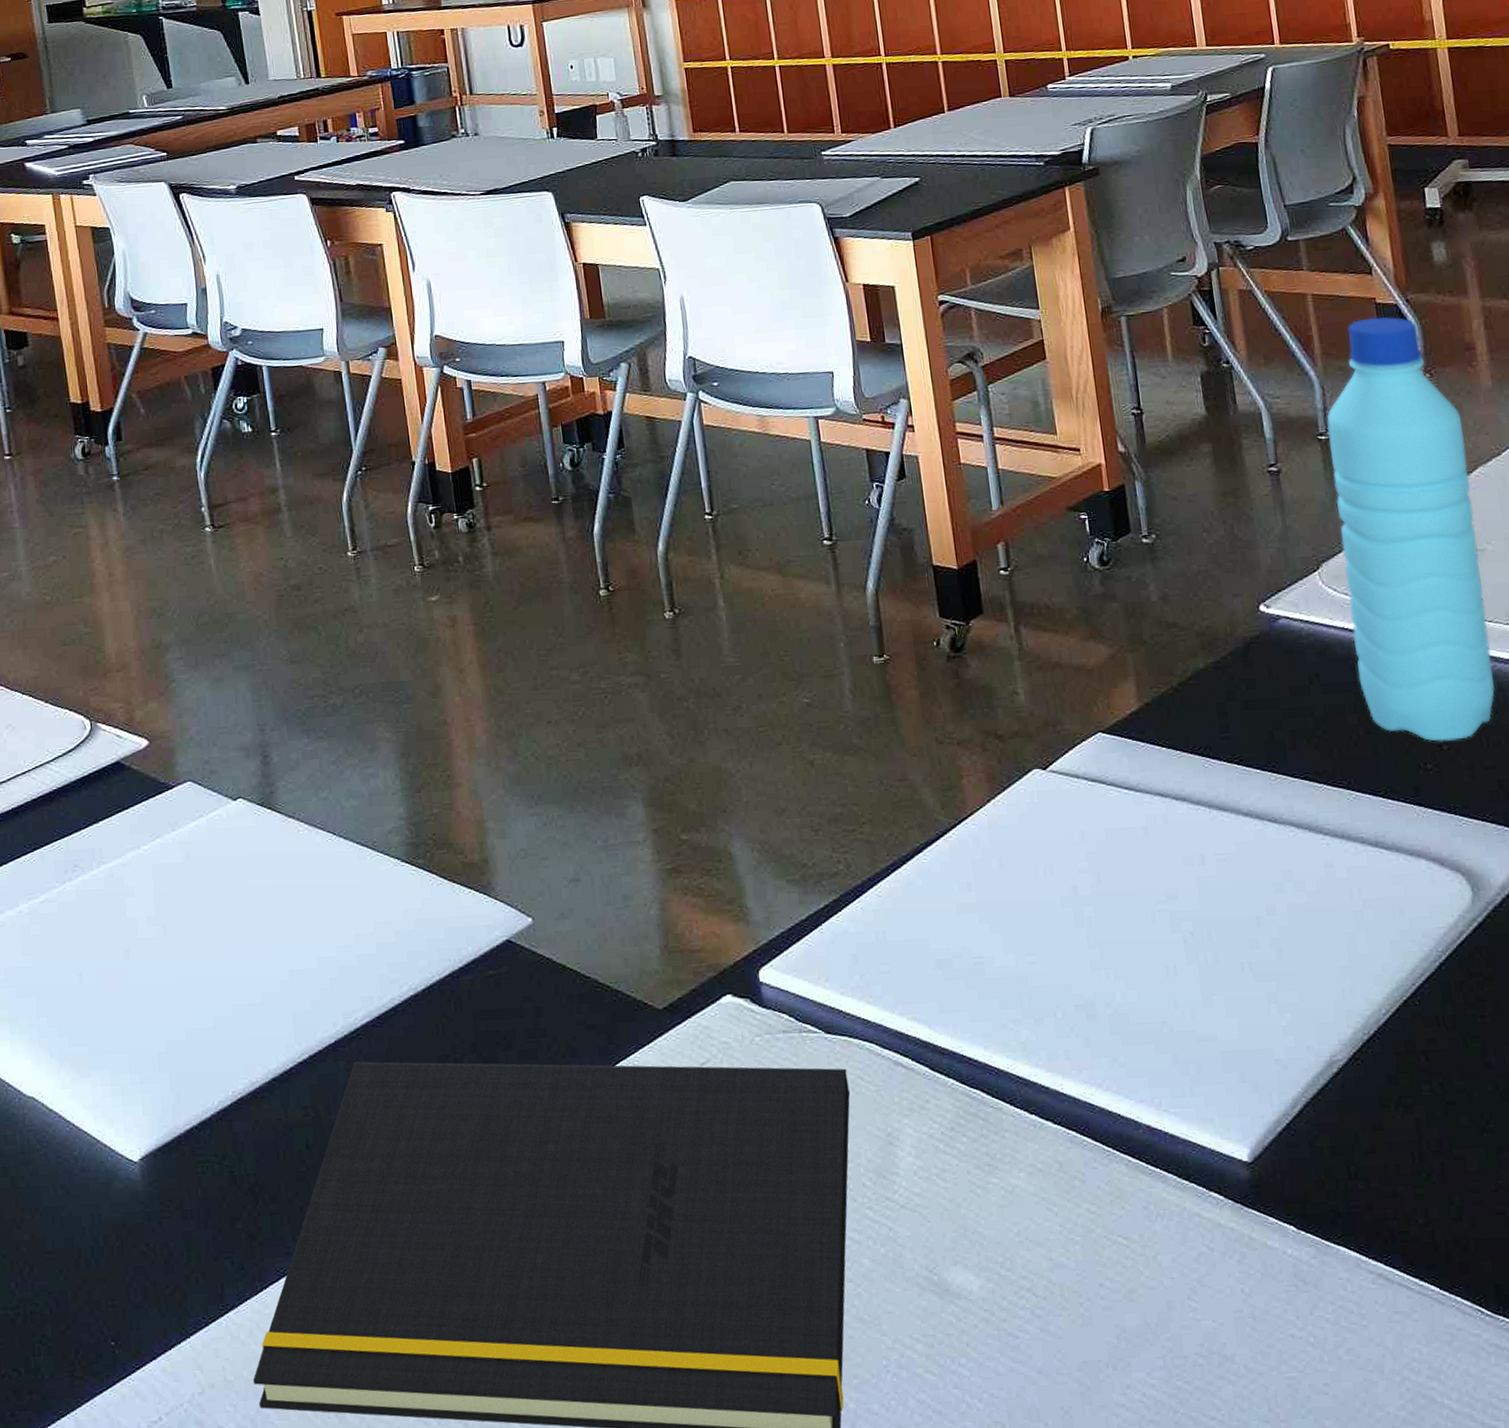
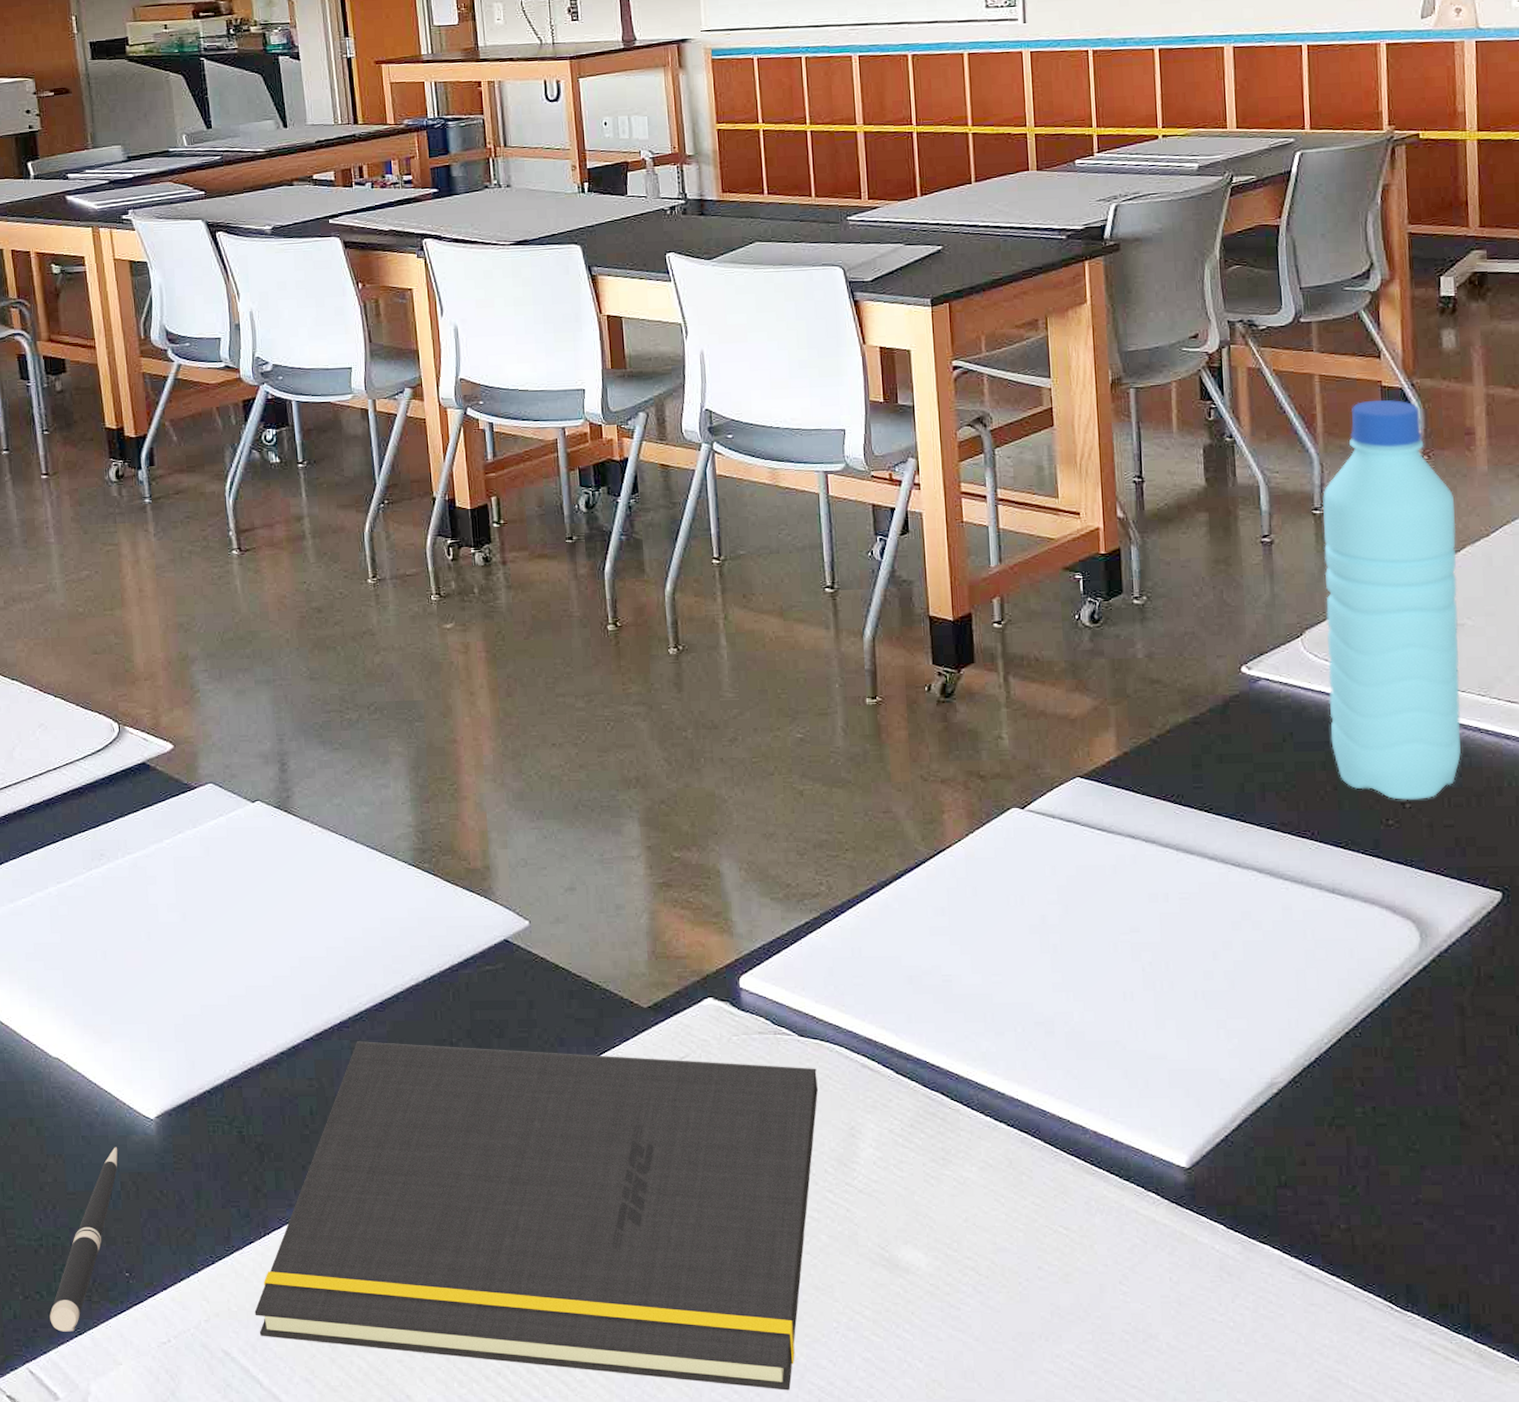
pen: none [28,1196,100,1415] -> present [50,1147,118,1332]

